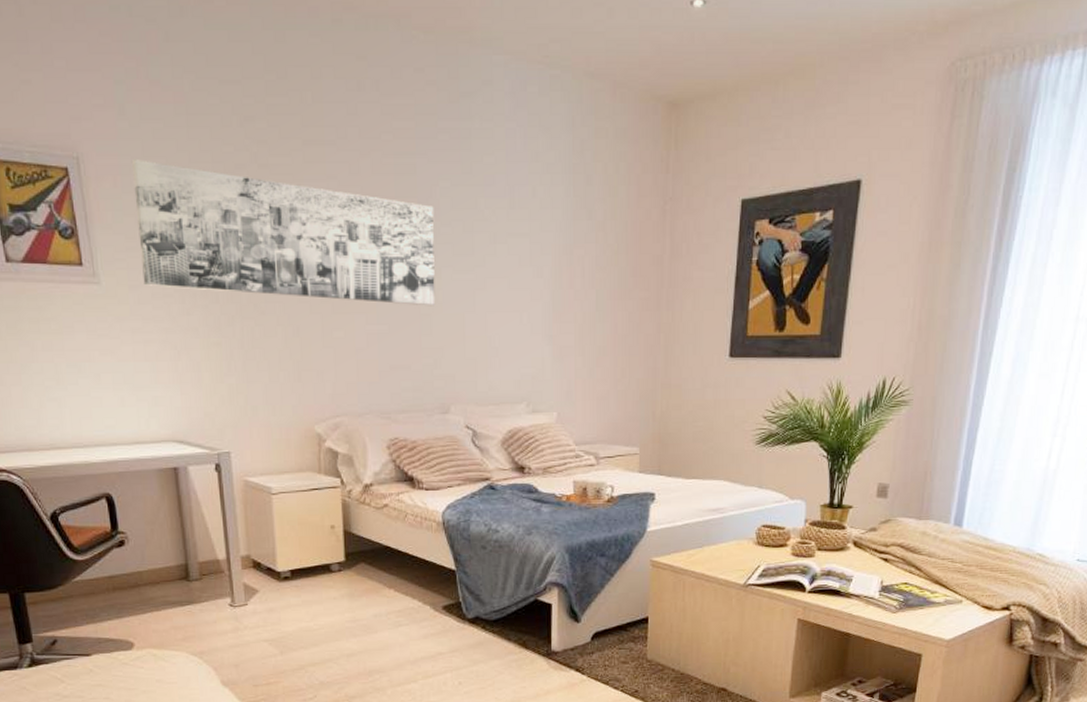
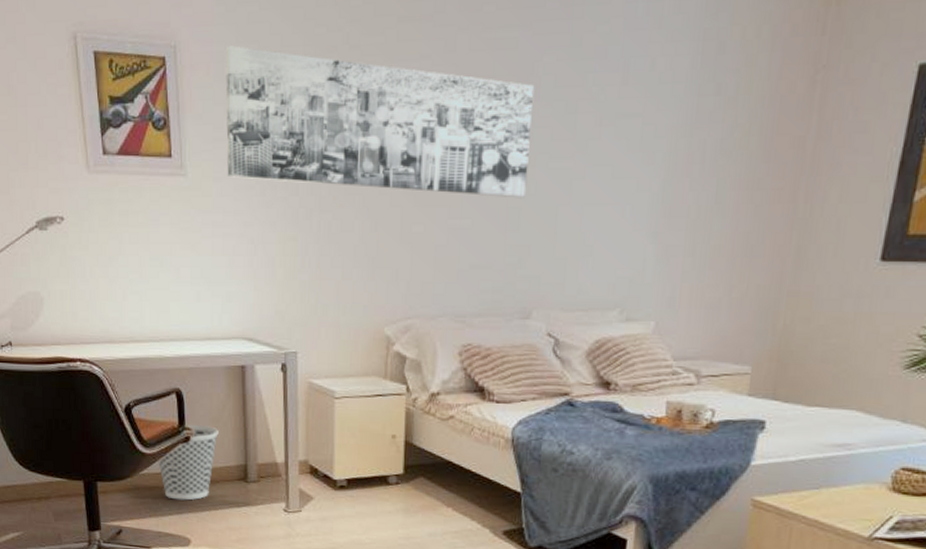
wastebasket: none [91,528,155,604] -> present [158,425,219,501]

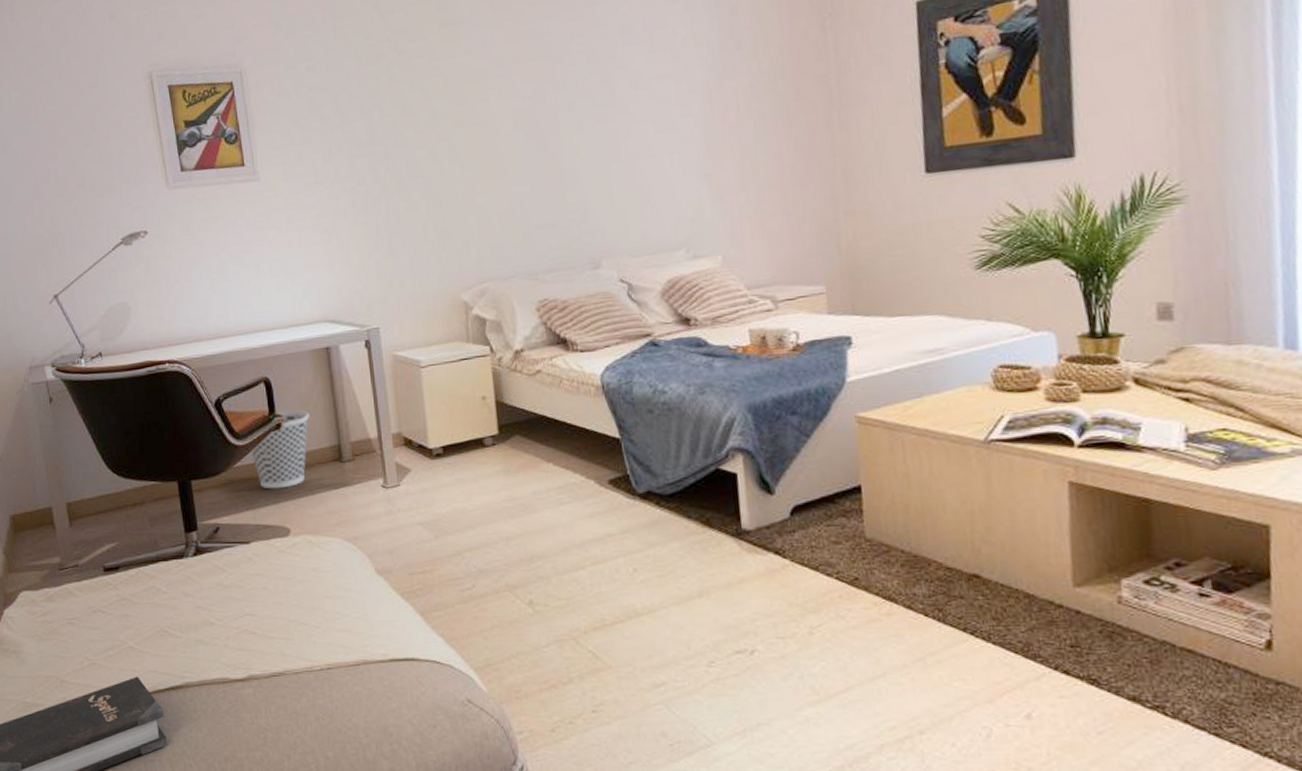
wall art: present [225,45,535,199] -> none [287,62,578,177]

